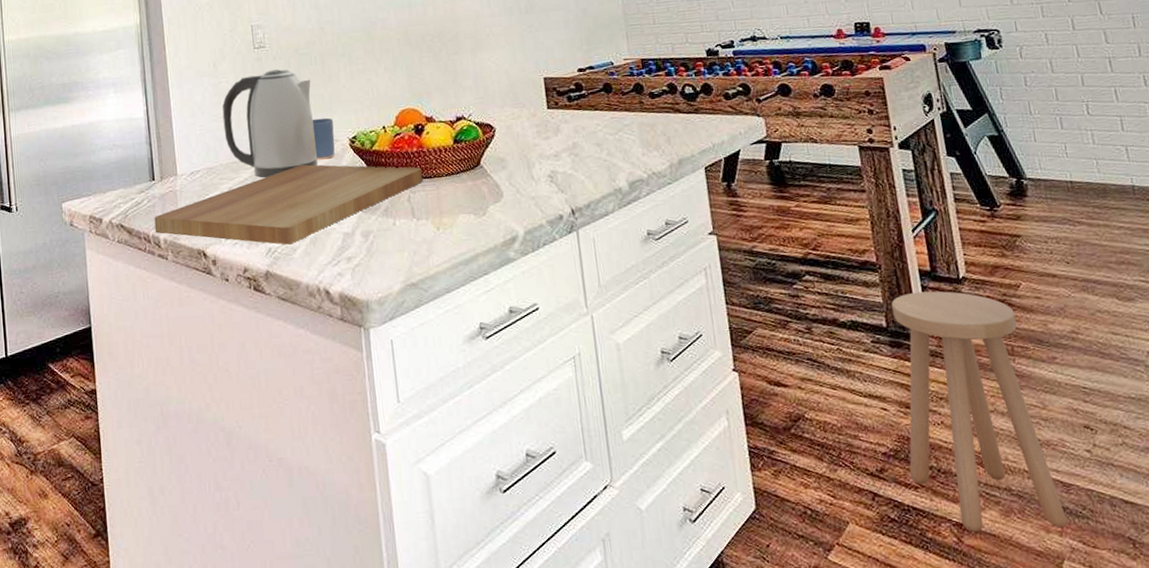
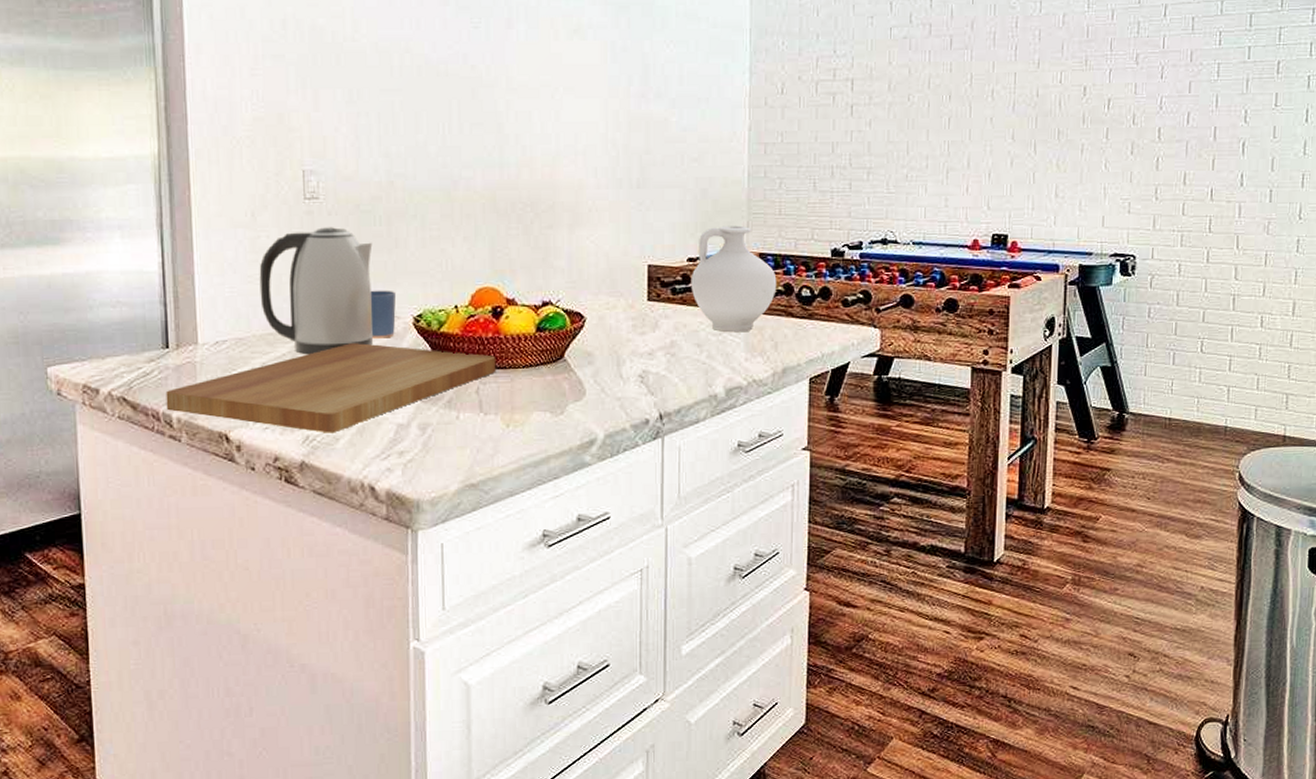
ceramic jug: none [583,36,662,132] -> present [691,225,777,333]
stool: present [891,291,1068,532] -> none [959,519,1094,748]

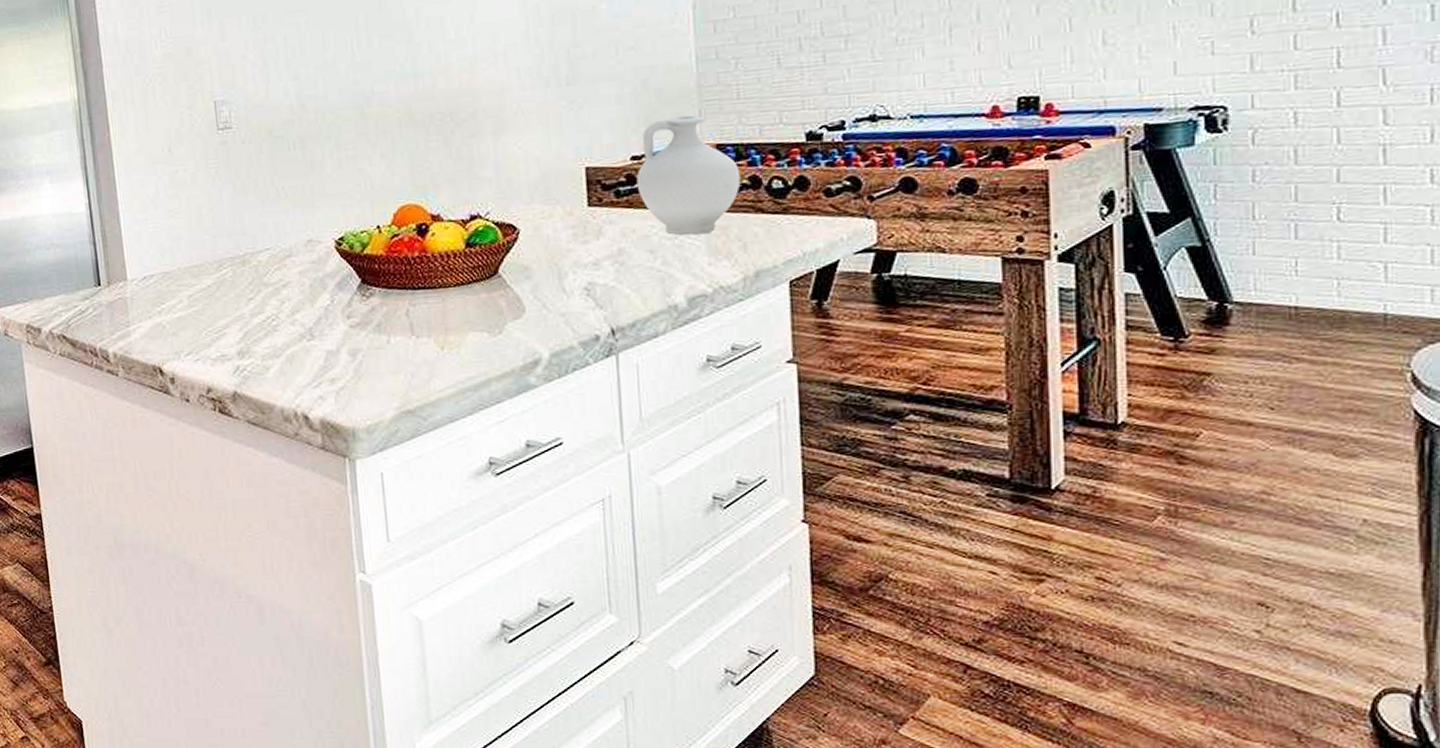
cutting board: present [166,343,497,433] -> none [101,270,426,363]
kettle: present [259,227,374,355] -> none [179,155,296,285]
mug: present [370,290,397,339] -> none [289,214,317,265]

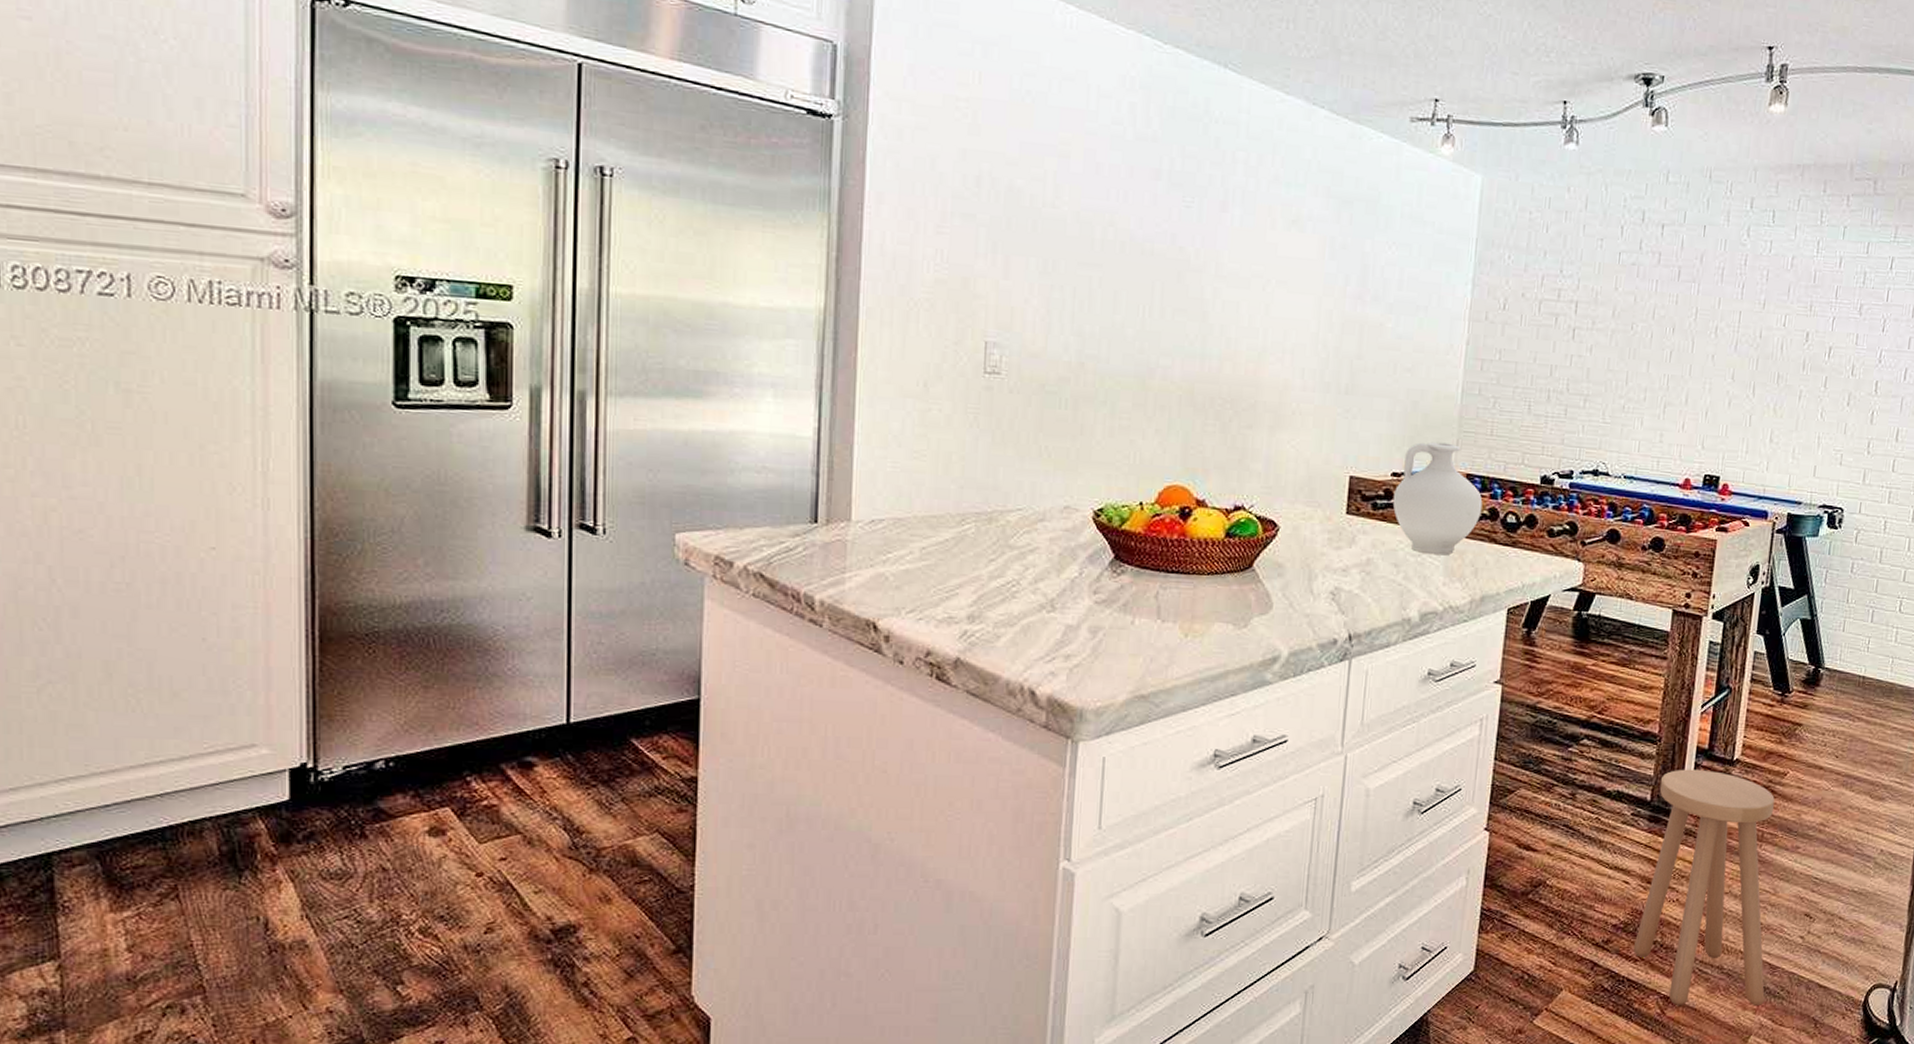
stool: none [1015,437,1214,716] -> present [1633,769,1775,1007]

